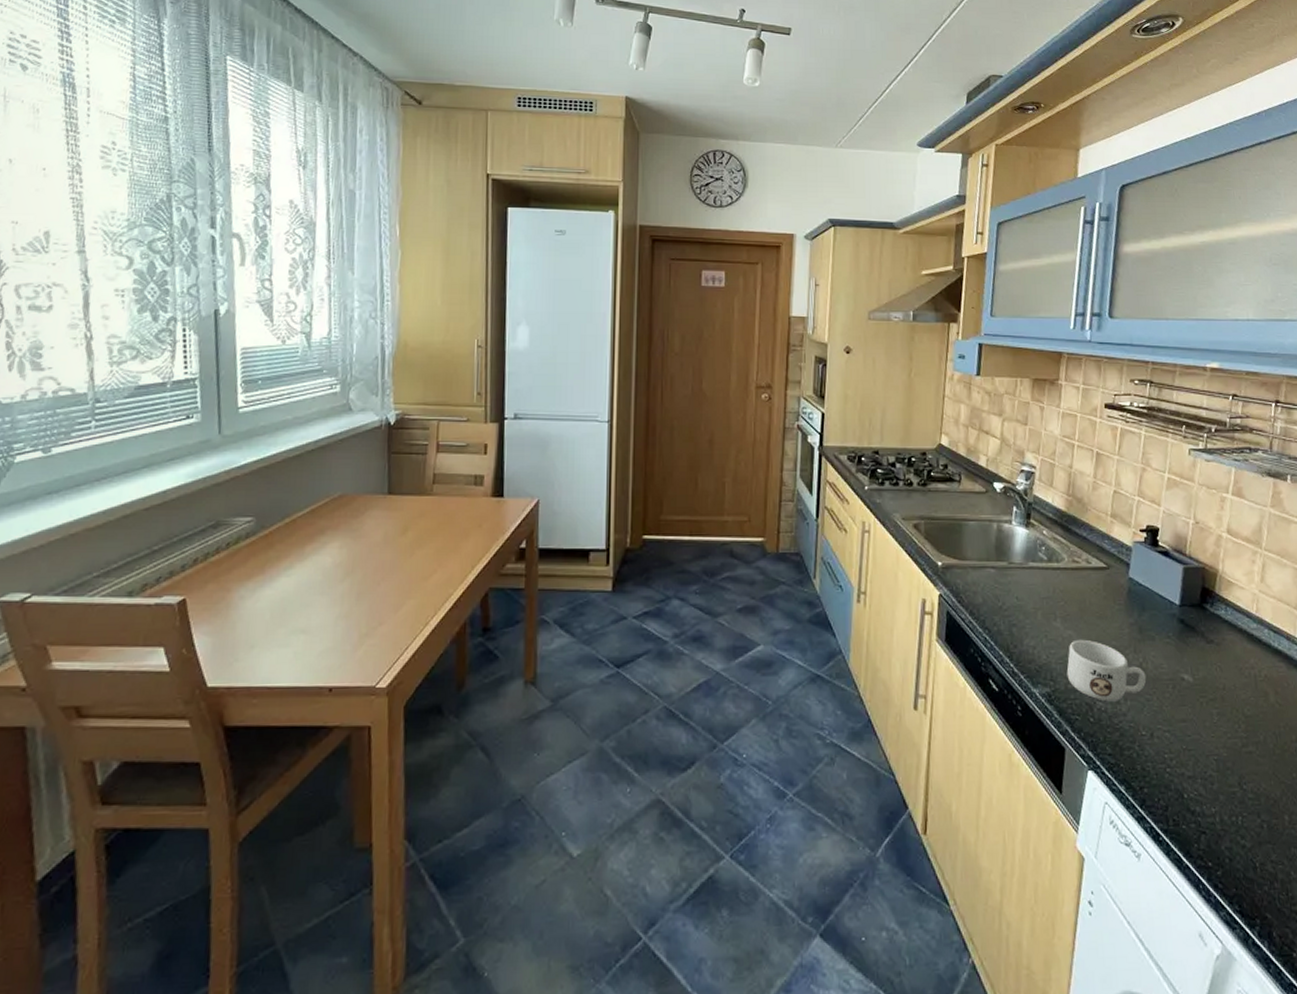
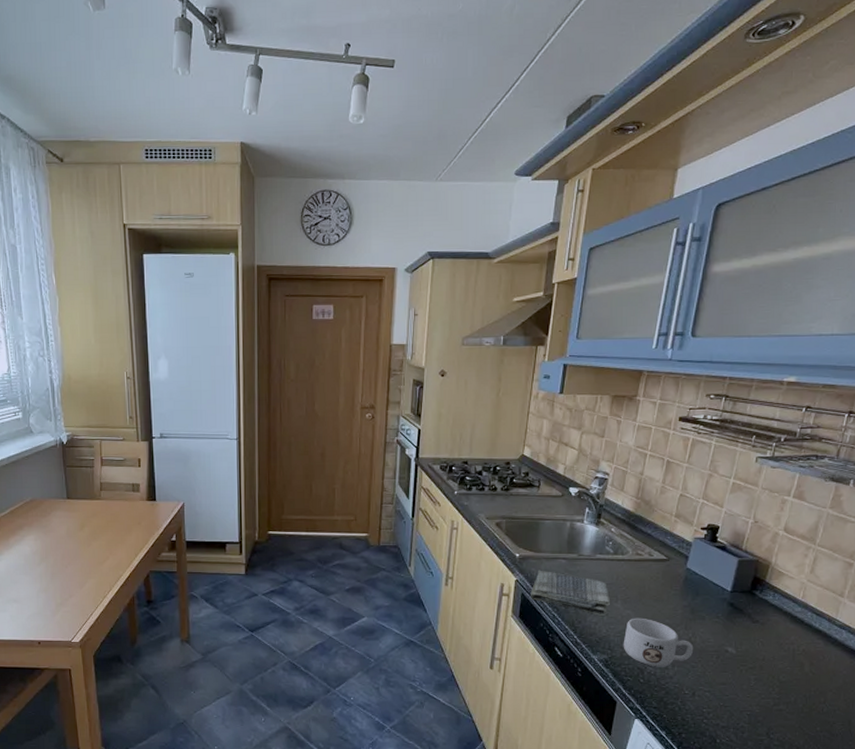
dish towel: none [957,581,1048,638] -> present [531,570,610,616]

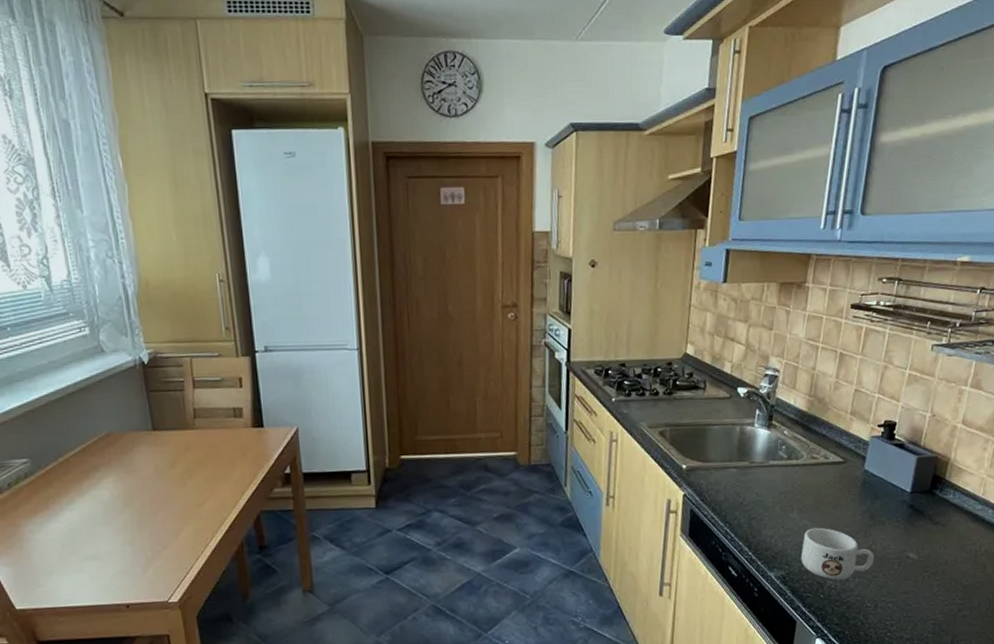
dish towel: present [531,570,610,616] -> none [700,481,785,528]

